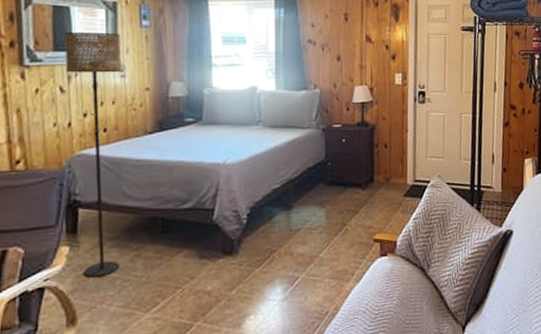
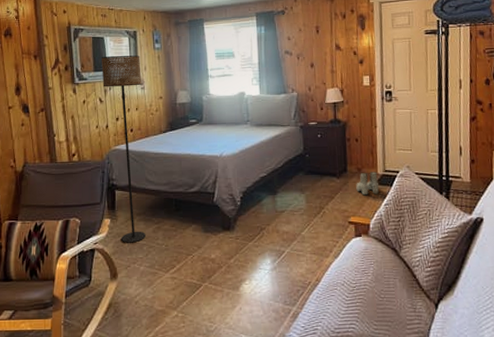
boots: none [383,182,409,209] -> present [356,172,380,196]

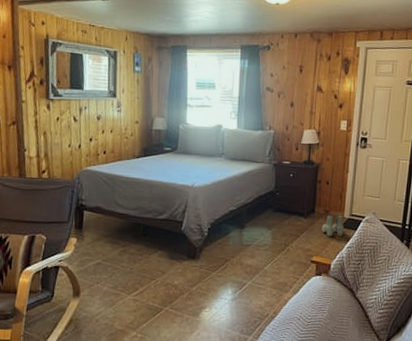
floor lamp: present [101,55,146,243] -> none [78,74,119,264]

